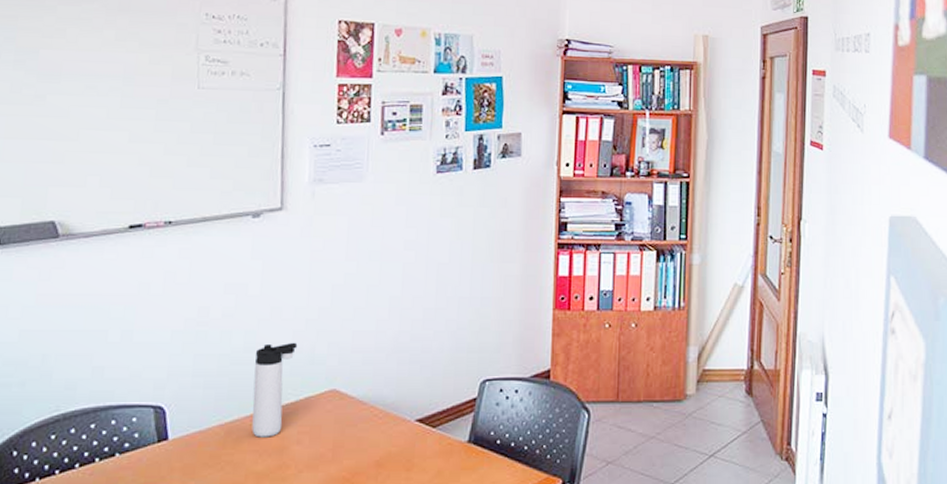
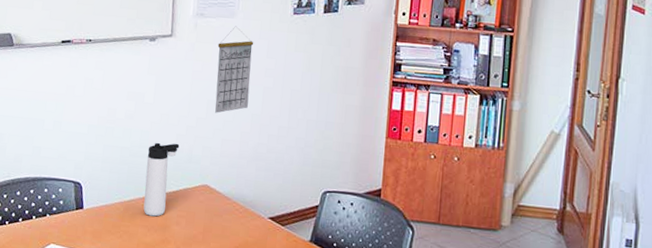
calendar: none [342,191,389,300] -> present [215,26,254,113]

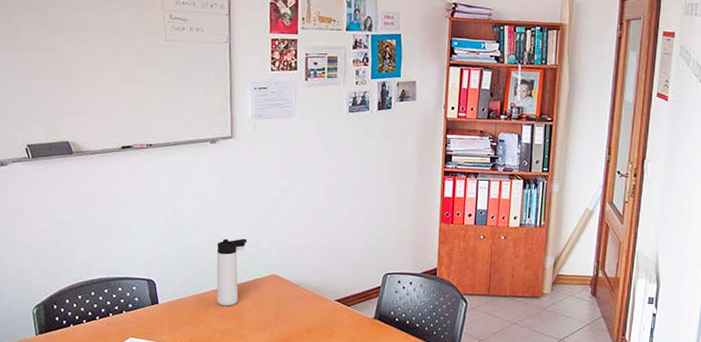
calendar: present [215,26,254,113] -> none [277,125,313,209]

